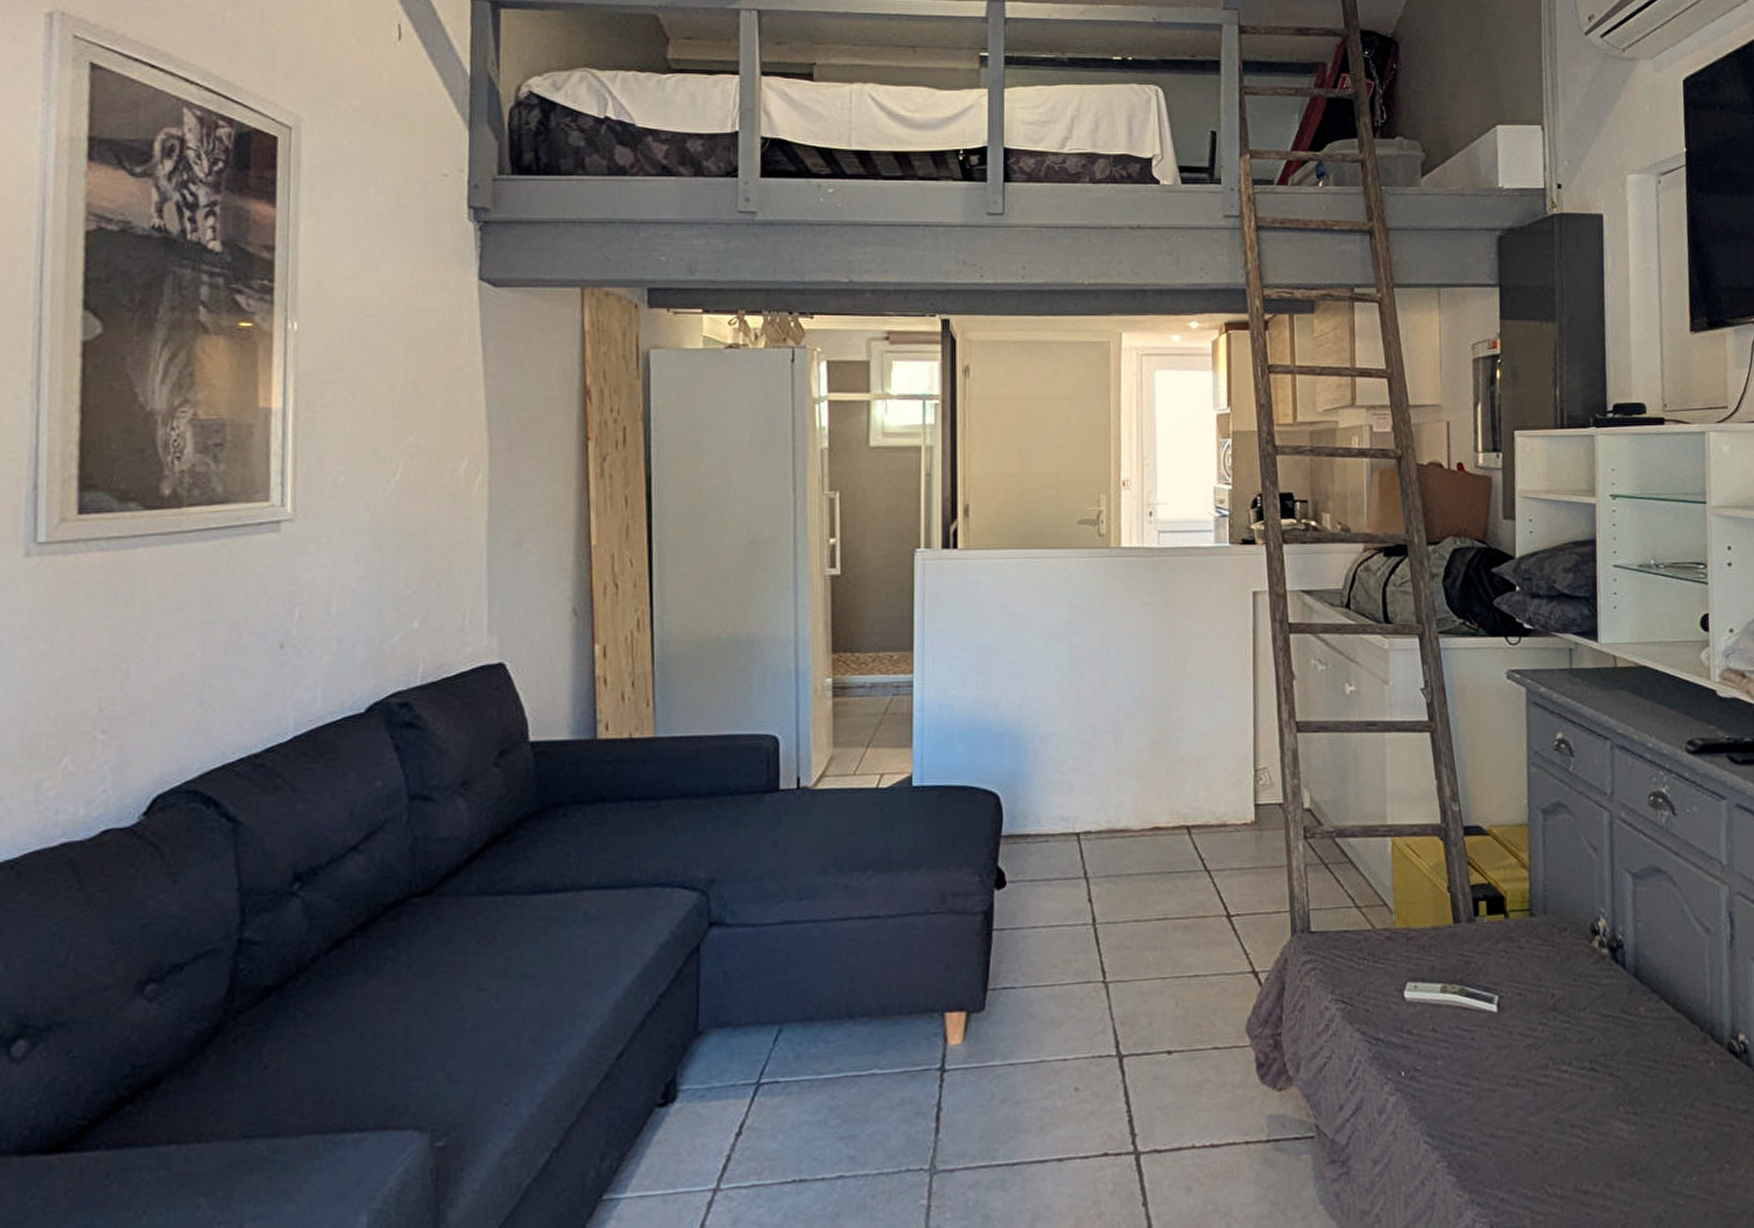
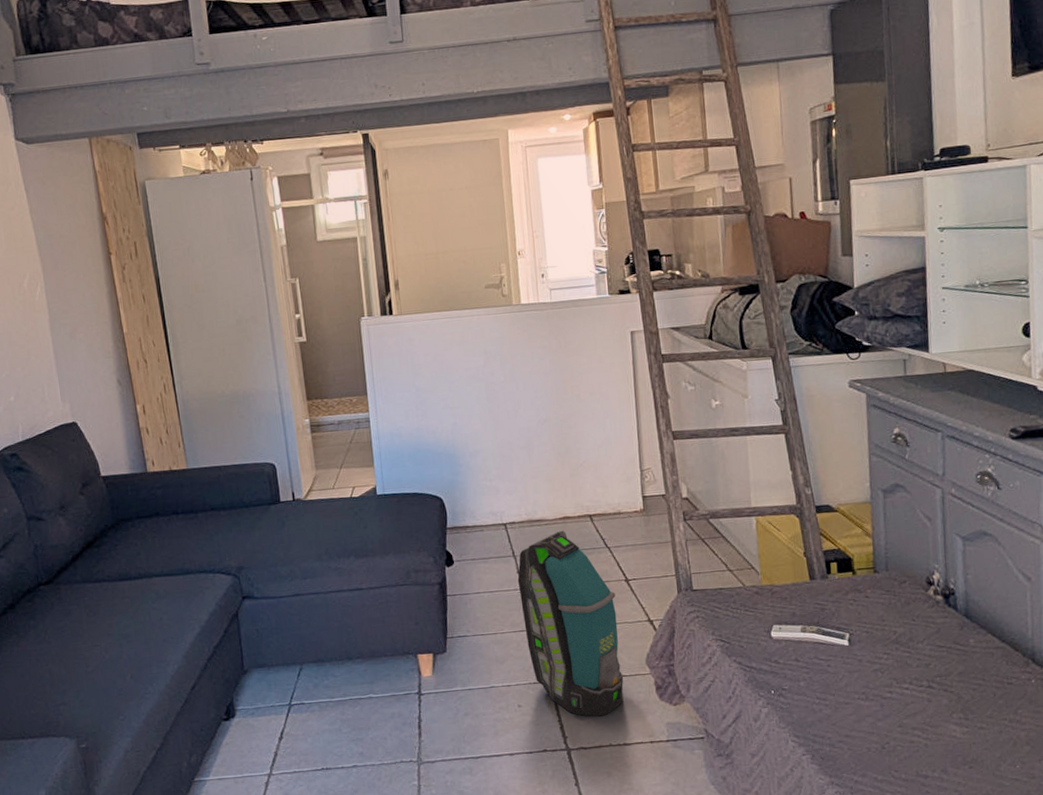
backpack: none [1088,845,1216,1106] -> present [517,530,624,717]

